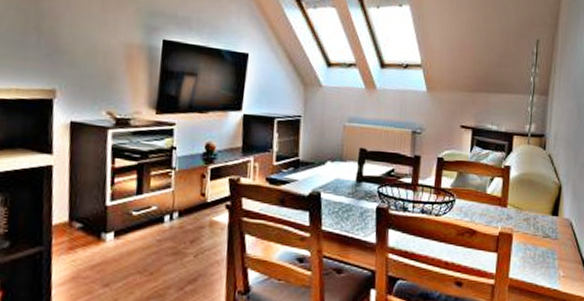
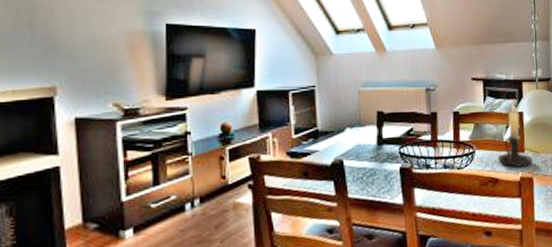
candle holder: none [477,155,515,222] -> present [497,103,533,167]

